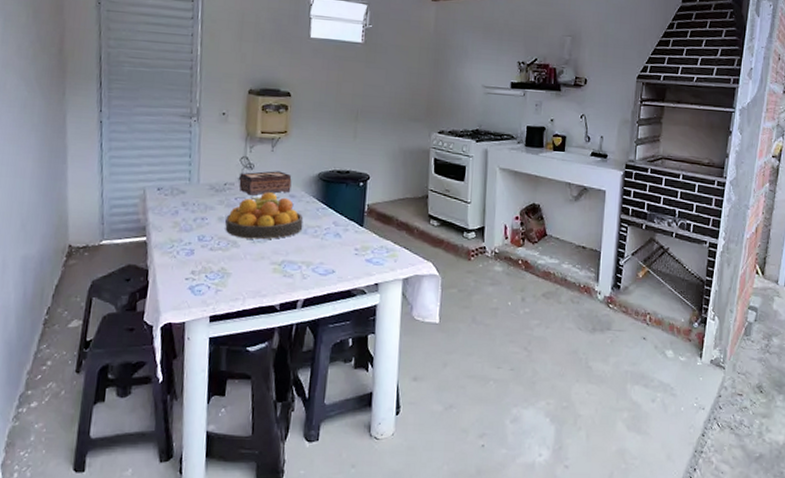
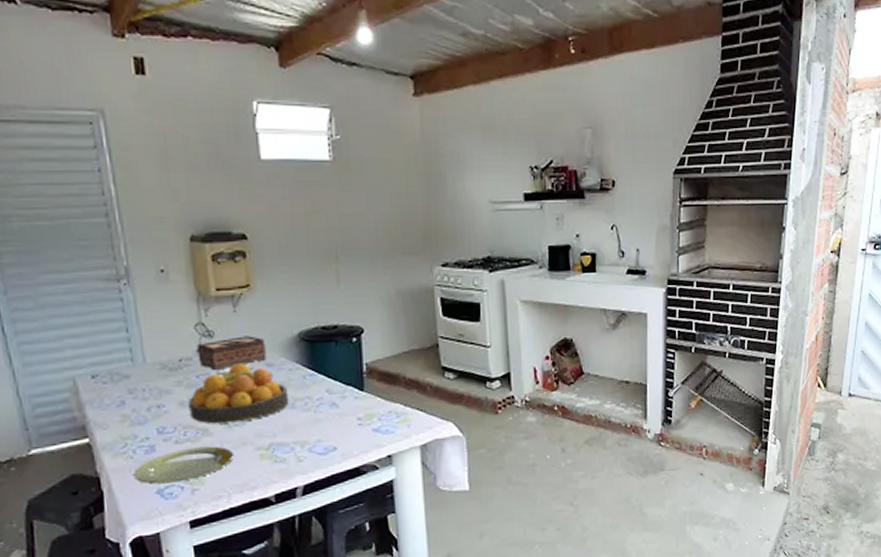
plate: none [174,255,254,283] -> present [134,446,235,484]

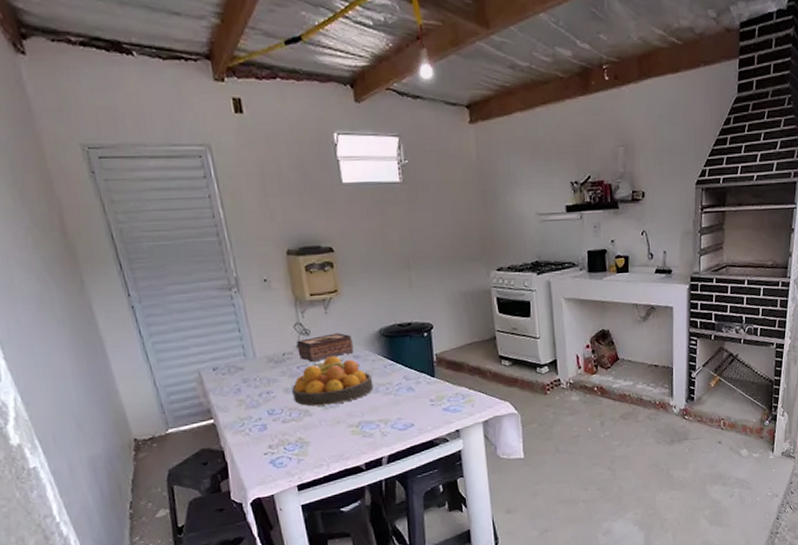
plate: present [134,446,235,484] -> none [251,424,331,456]

